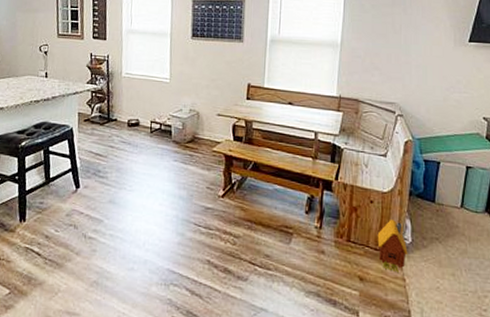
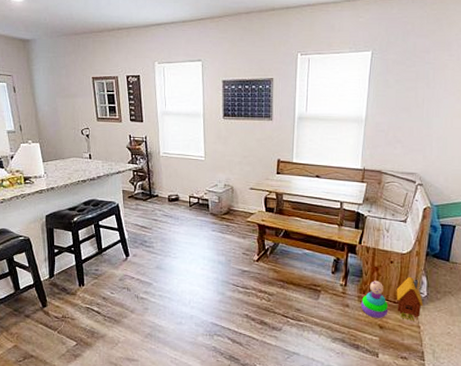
stacking toy: none [337,223,369,268] -> present [360,281,389,318]

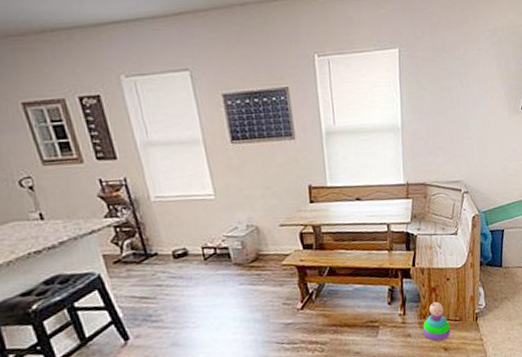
toy house: present [396,277,423,322] -> none [456,291,483,336]

